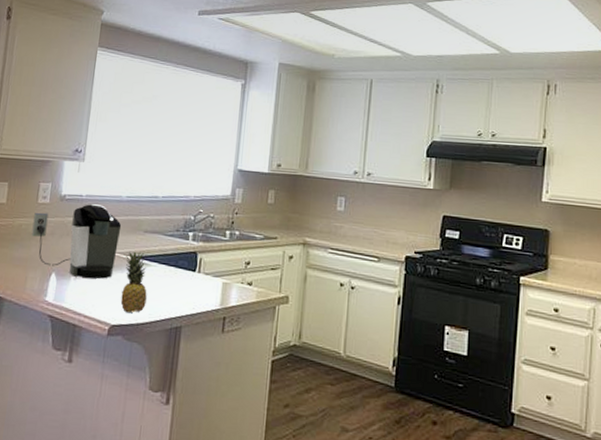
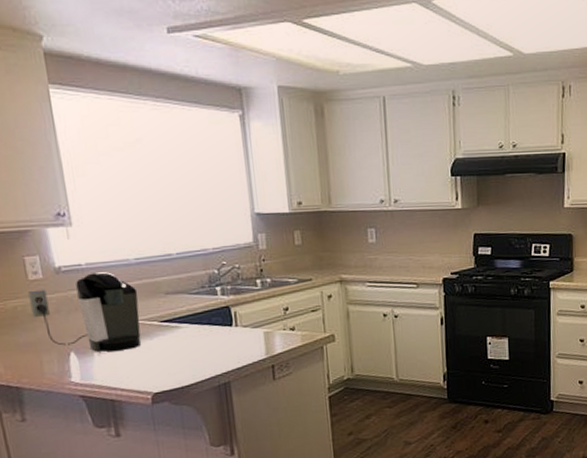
fruit: present [120,251,147,312] -> none [151,315,187,378]

